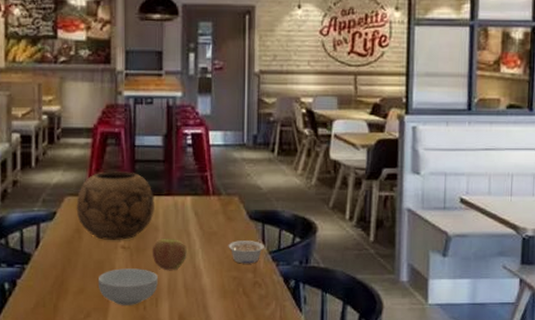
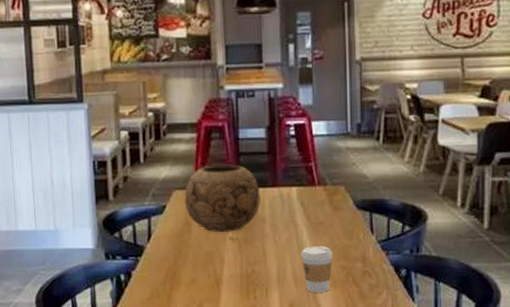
cereal bowl: present [97,268,158,305] -> none [208,259,267,295]
apple: present [152,239,187,271] -> none [260,230,295,261]
coffee cup: none [193,256,224,303] -> present [301,246,333,293]
legume: present [228,241,264,264] -> none [336,230,373,253]

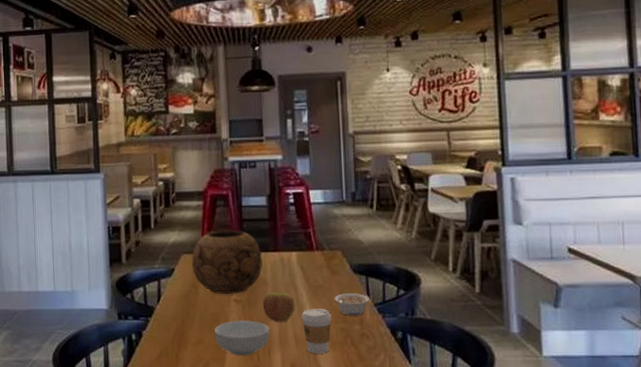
cereal bowl: none [208,259,267,295] -> present [214,320,269,355]
apple: none [260,230,295,261] -> present [262,292,295,323]
legume: none [336,230,373,253] -> present [334,293,369,316]

